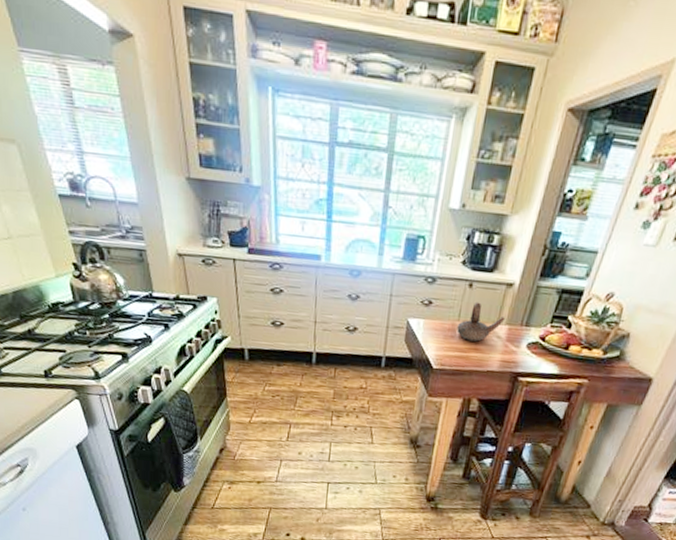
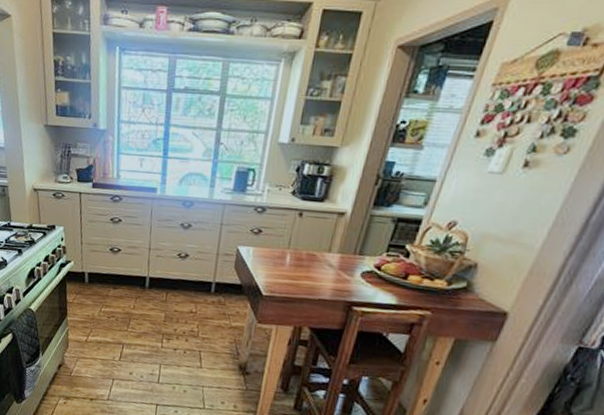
teapot: present [457,301,506,342] -> none [287,230,338,270]

